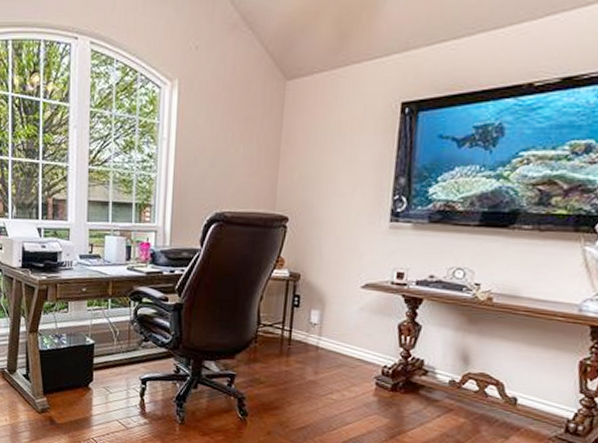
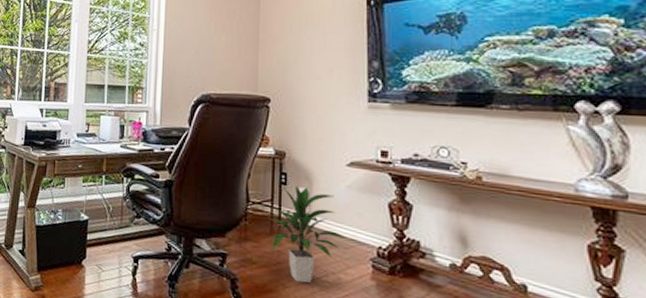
indoor plant: none [279,308,354,401] -> present [270,186,346,284]

